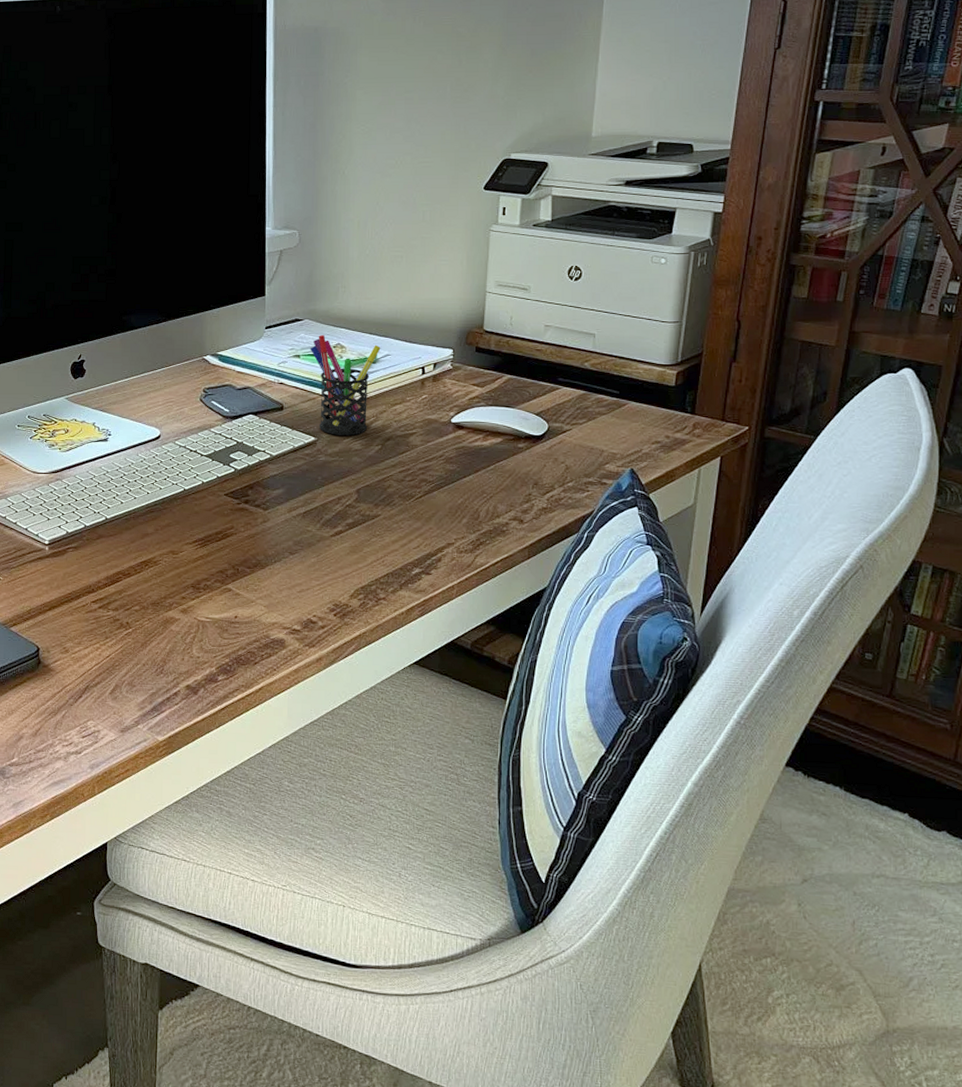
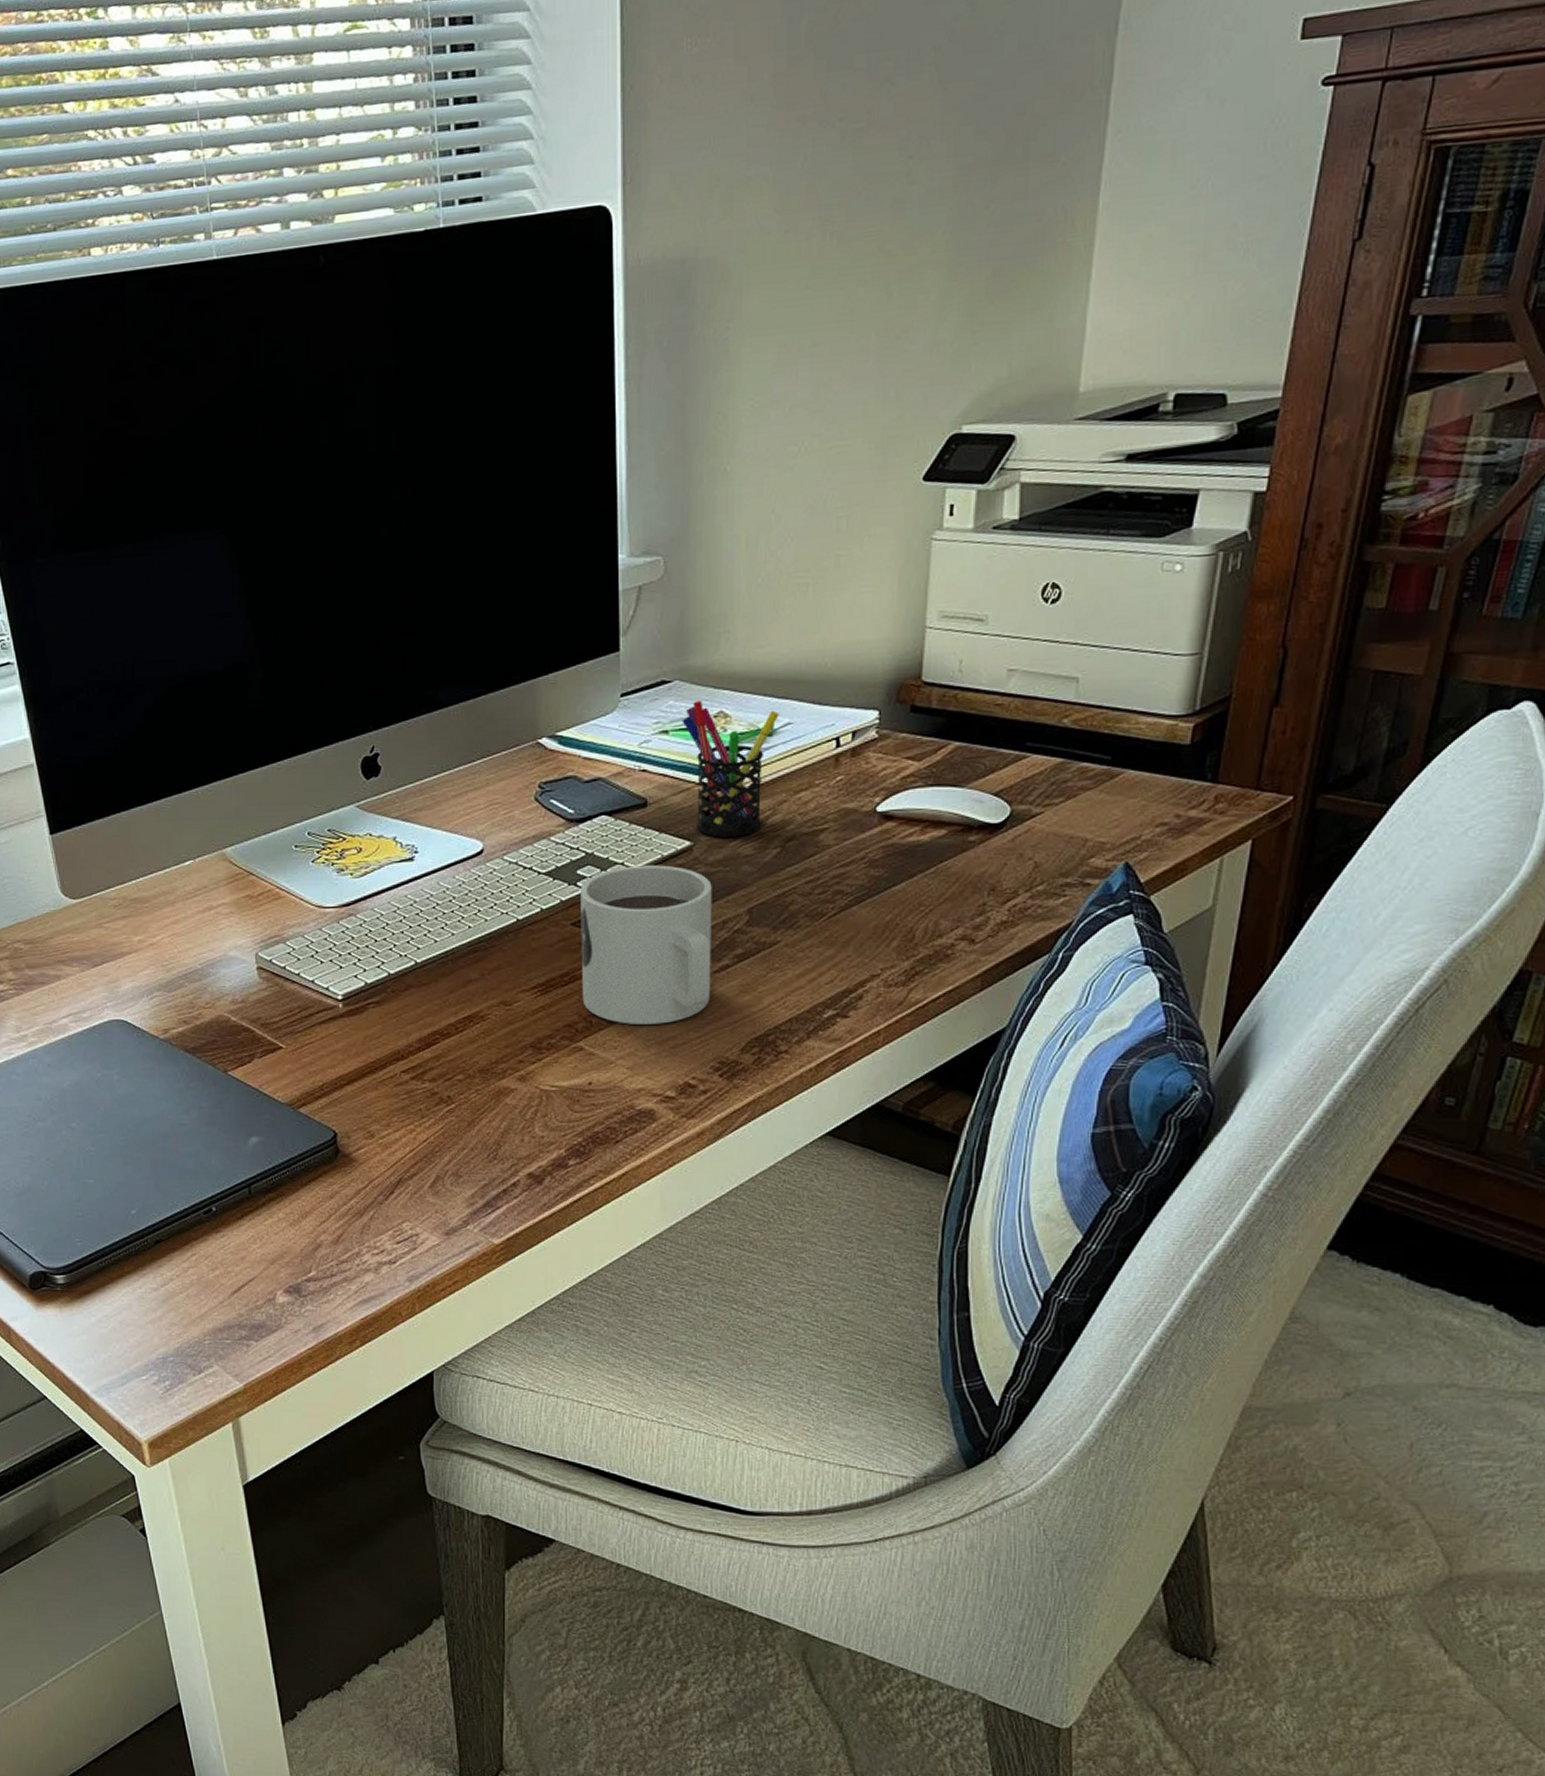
mug: none [231,453,330,574] -> present [581,865,712,1025]

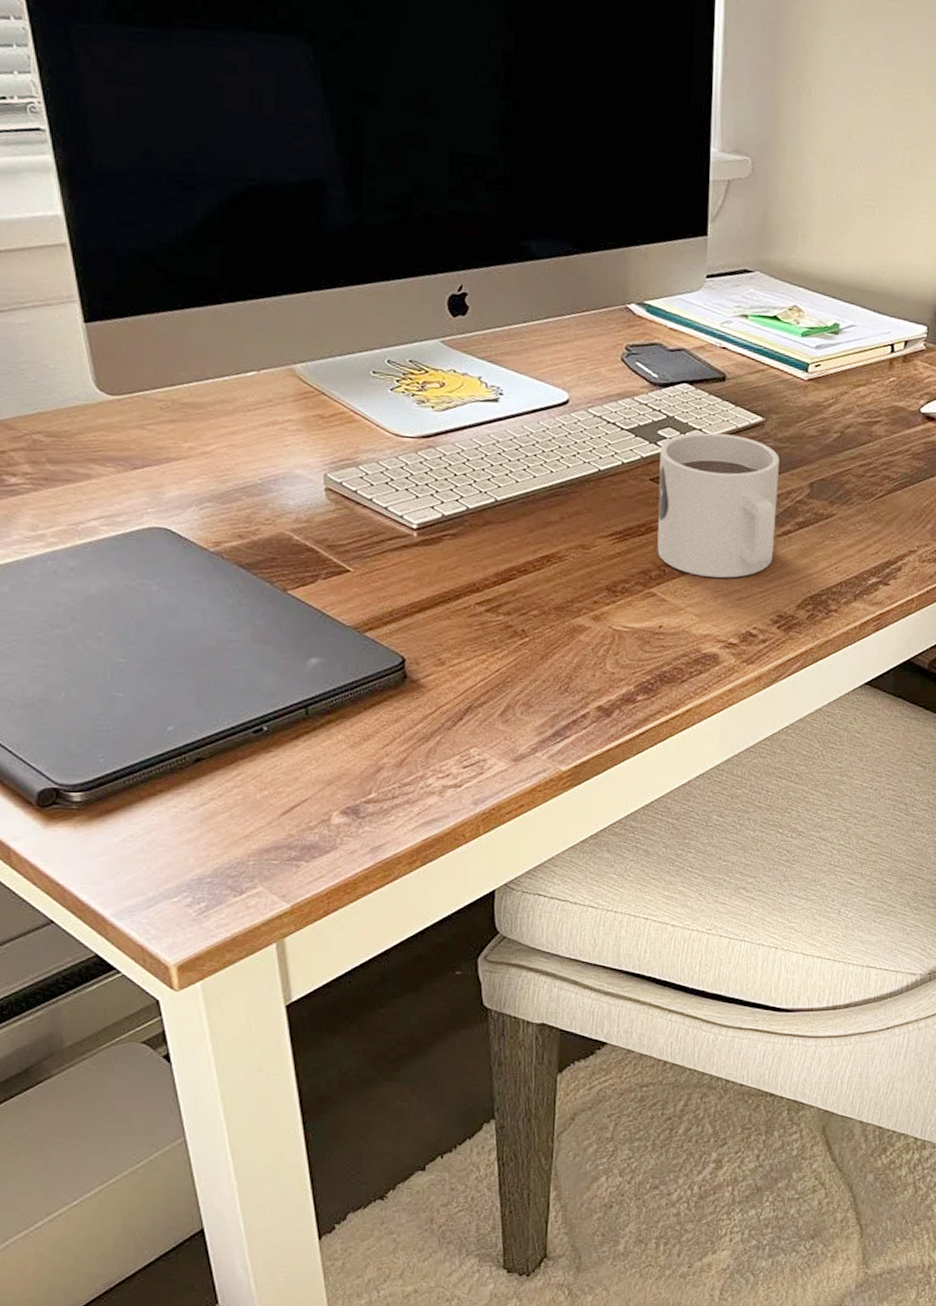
pen holder: present [682,701,779,837] -> none [760,293,845,419]

